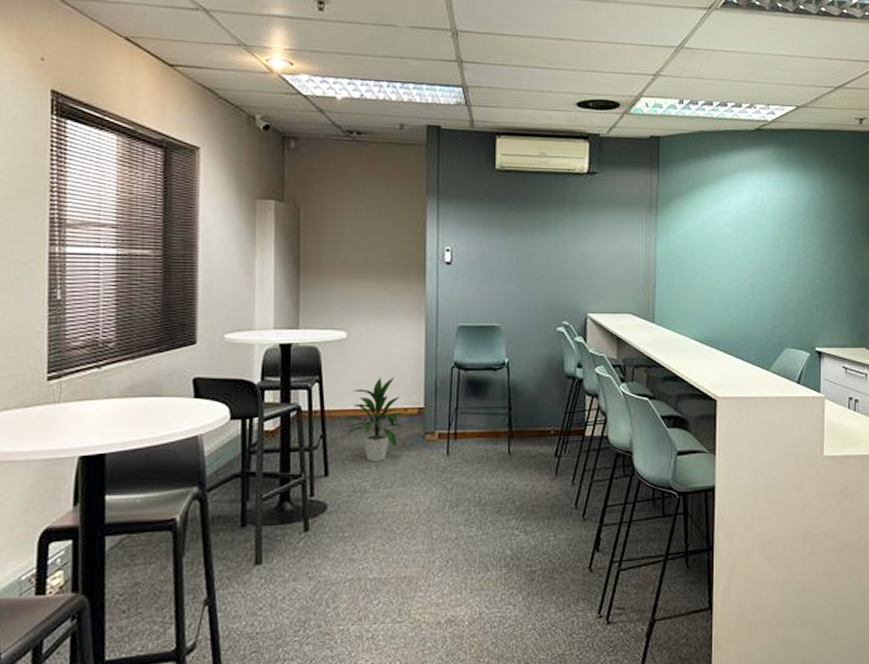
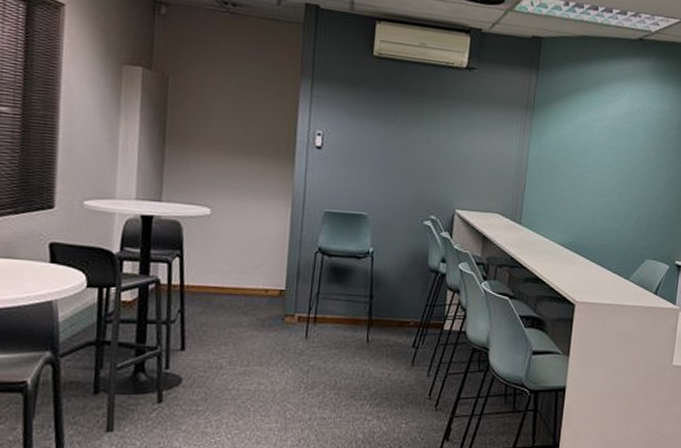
indoor plant: present [340,377,405,463] -> none [199,256,265,341]

